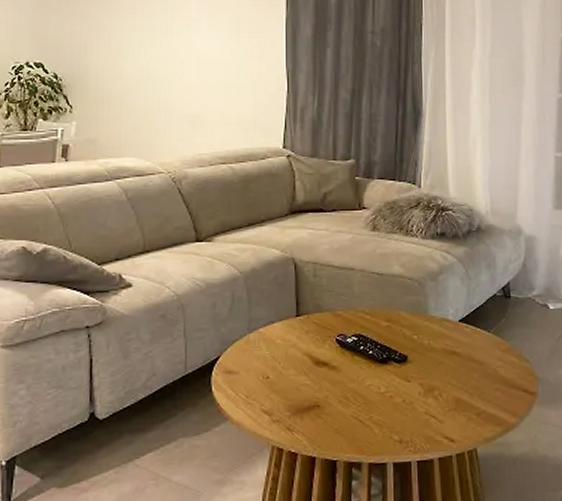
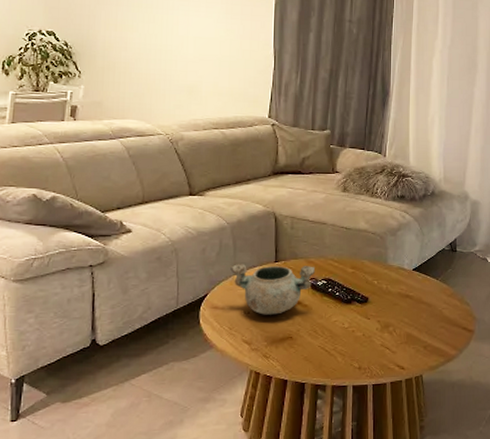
decorative bowl: none [245,318,344,380] -> present [230,263,316,315]

